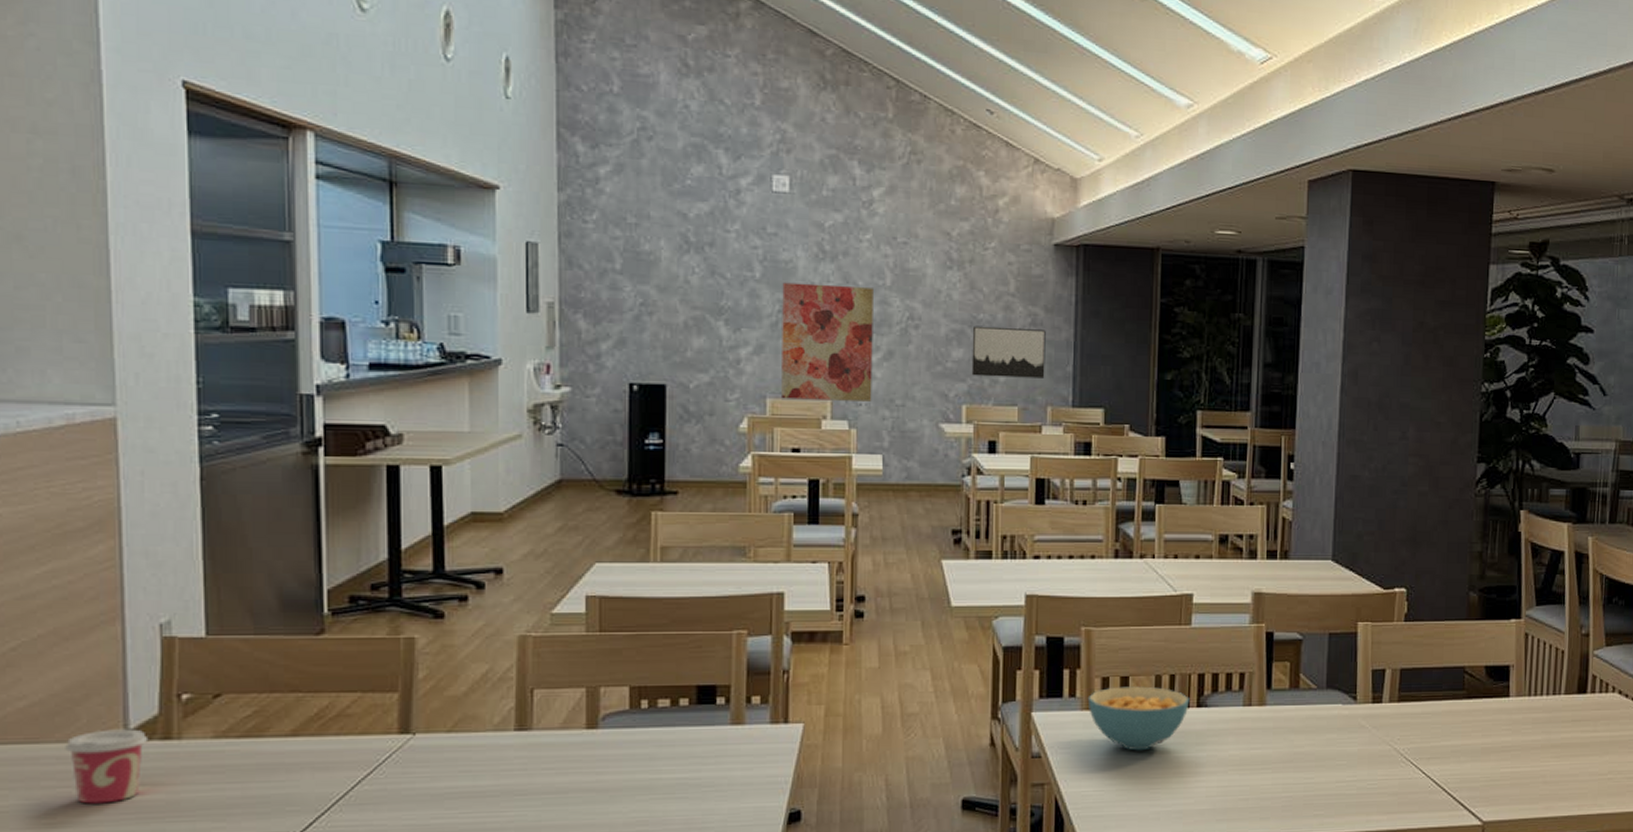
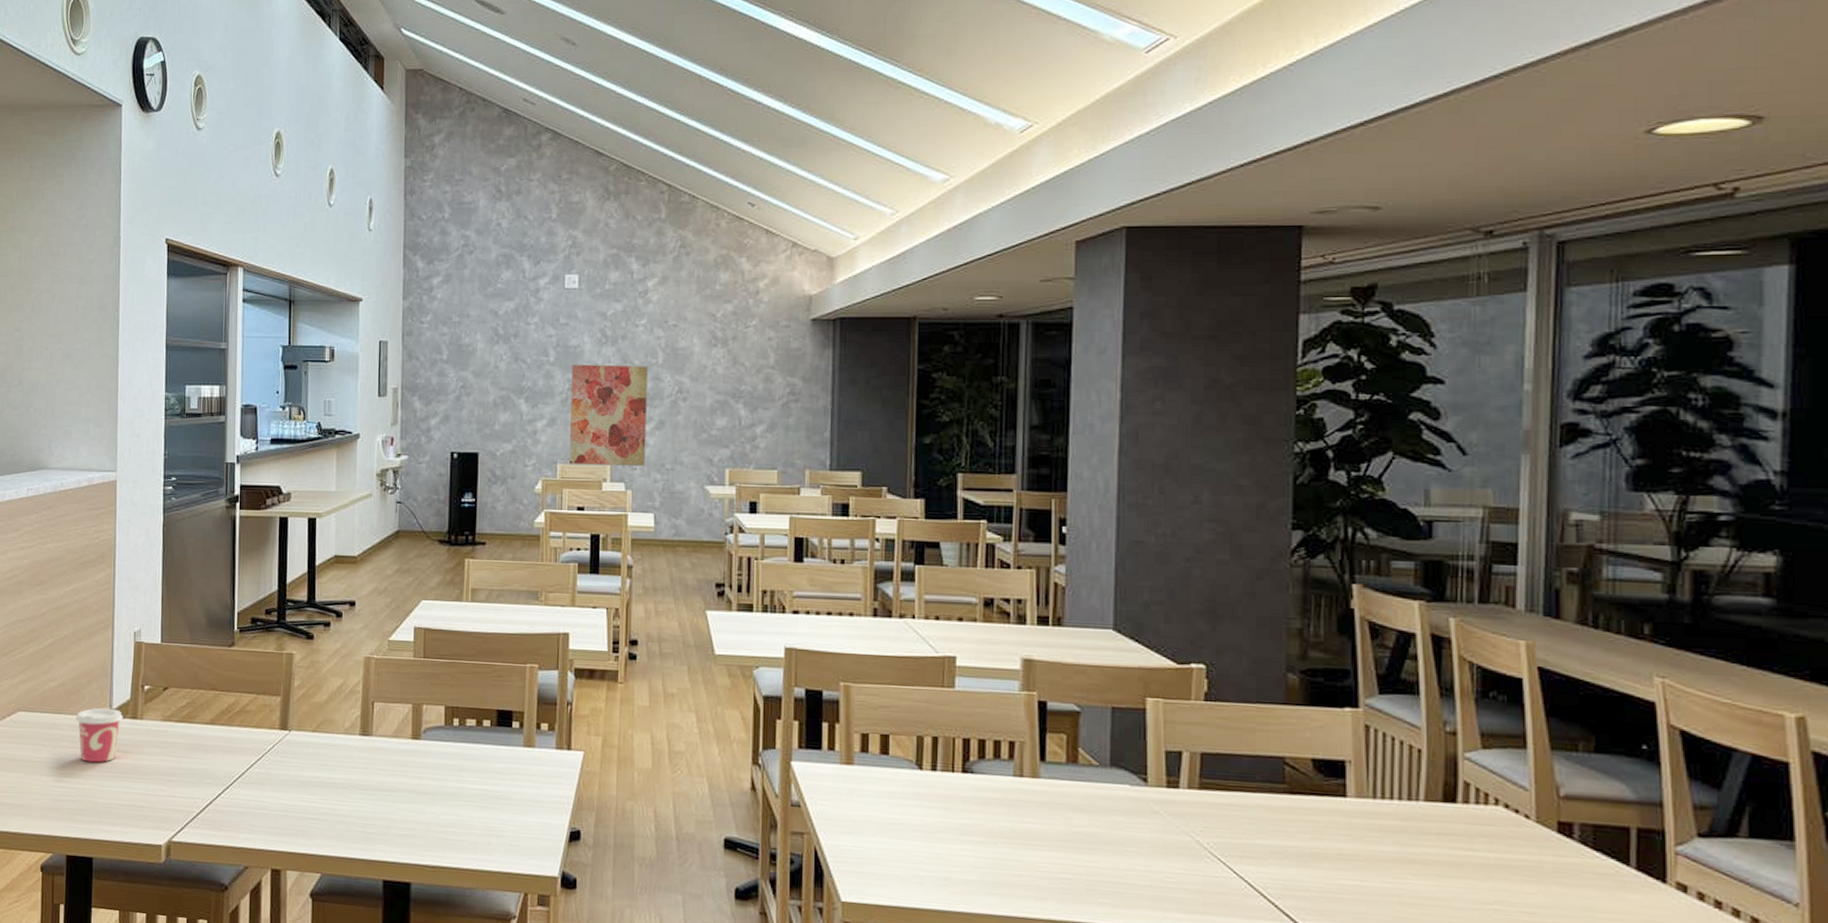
wall art: present [971,325,1046,378] -> none [734,396,804,444]
cereal bowl: present [1087,686,1190,751] -> none [847,744,954,812]

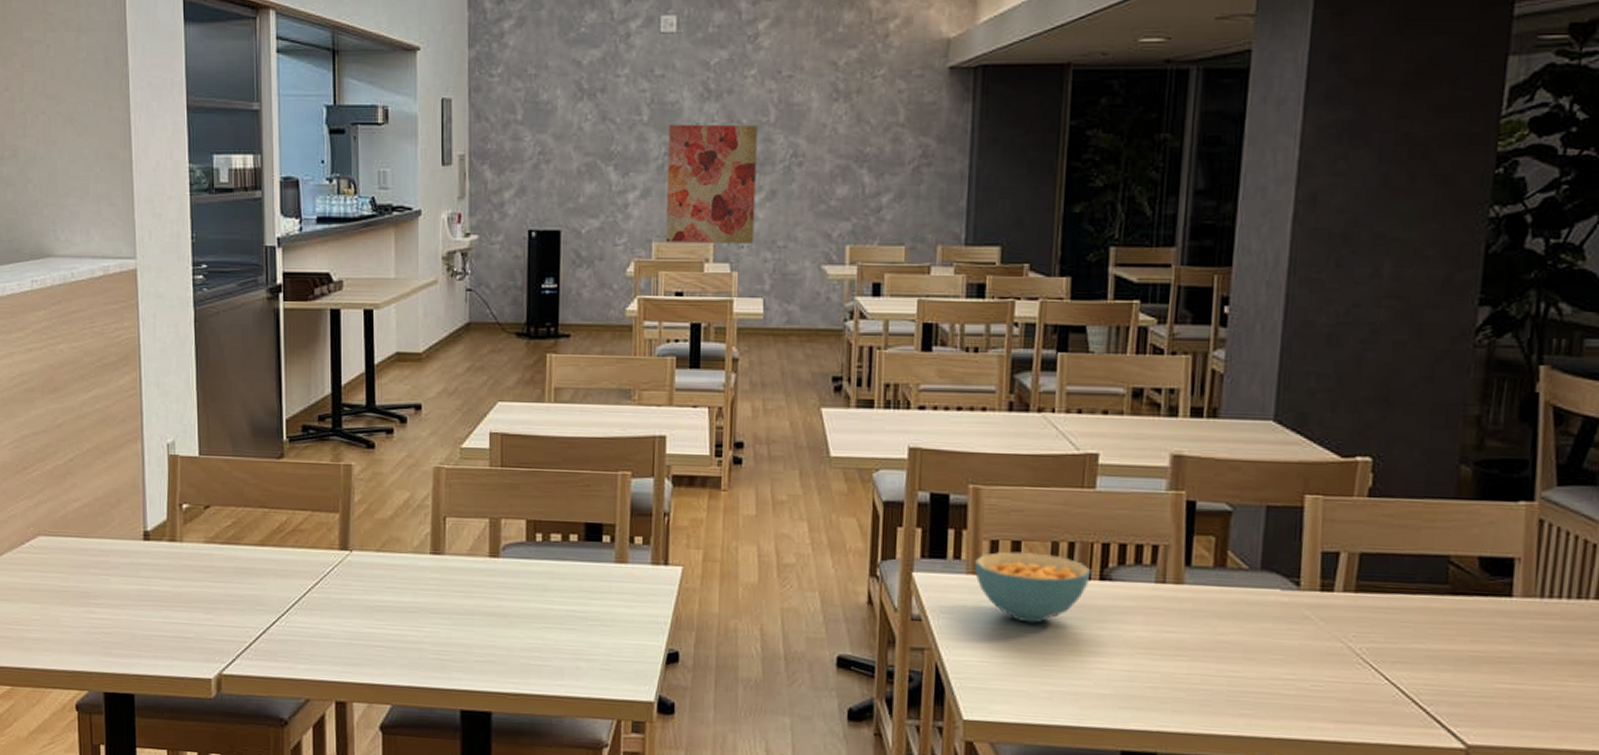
cup: present [76,707,124,763] -> none [105,530,160,591]
cereal bowl: none [847,744,954,812] -> present [974,551,1091,623]

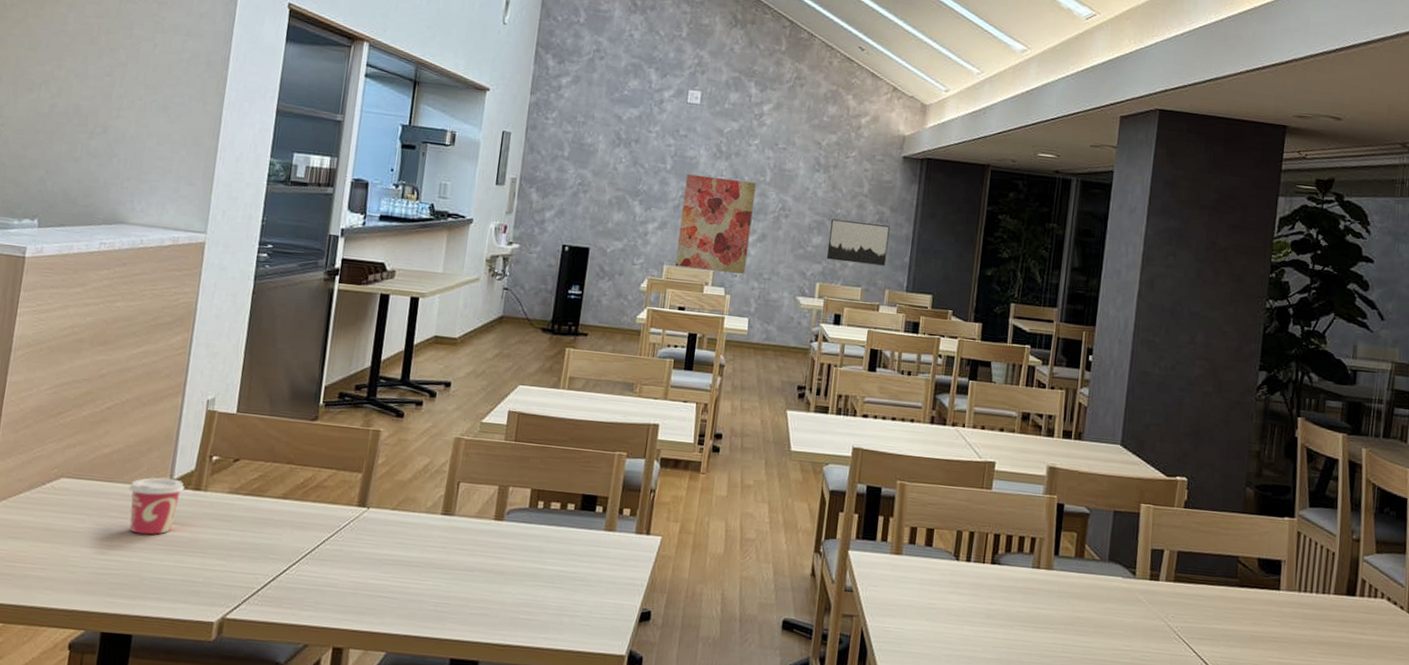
cup: none [105,530,160,591] -> present [129,477,185,535]
wall art: none [856,160,938,215] -> present [826,218,890,266]
cereal bowl: present [974,551,1091,623] -> none [897,536,985,597]

